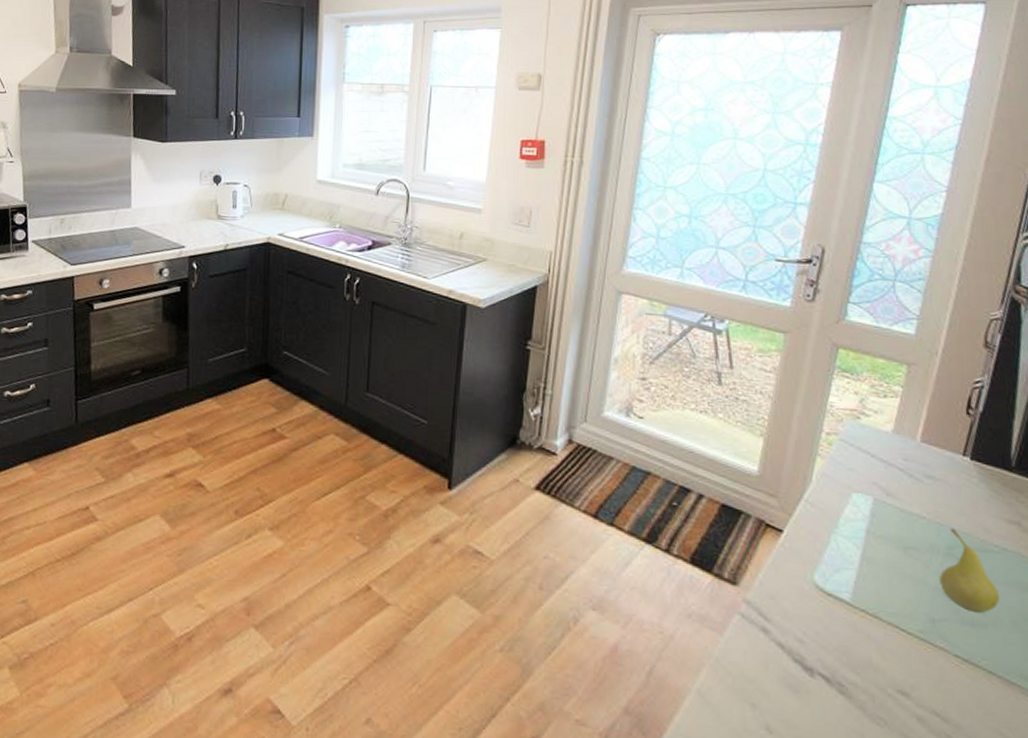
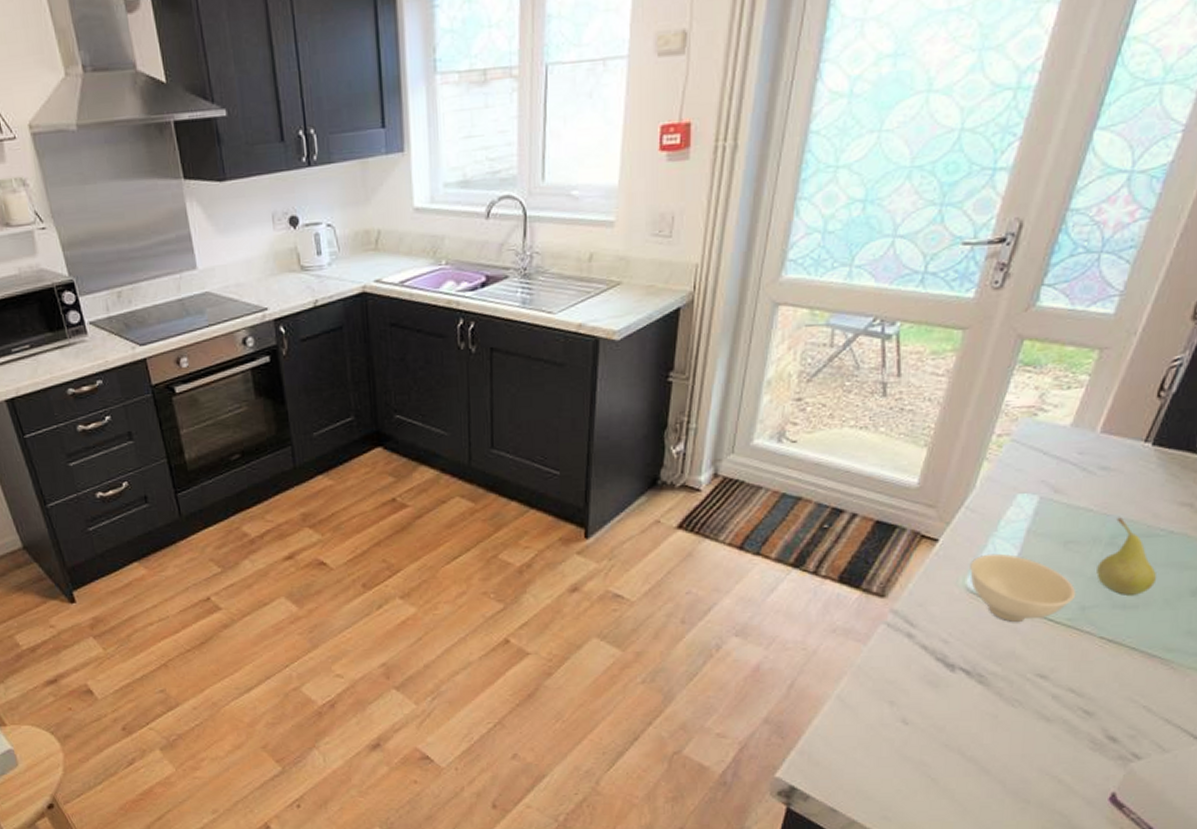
bowl: none [816,551,924,628] -> present [970,553,1077,622]

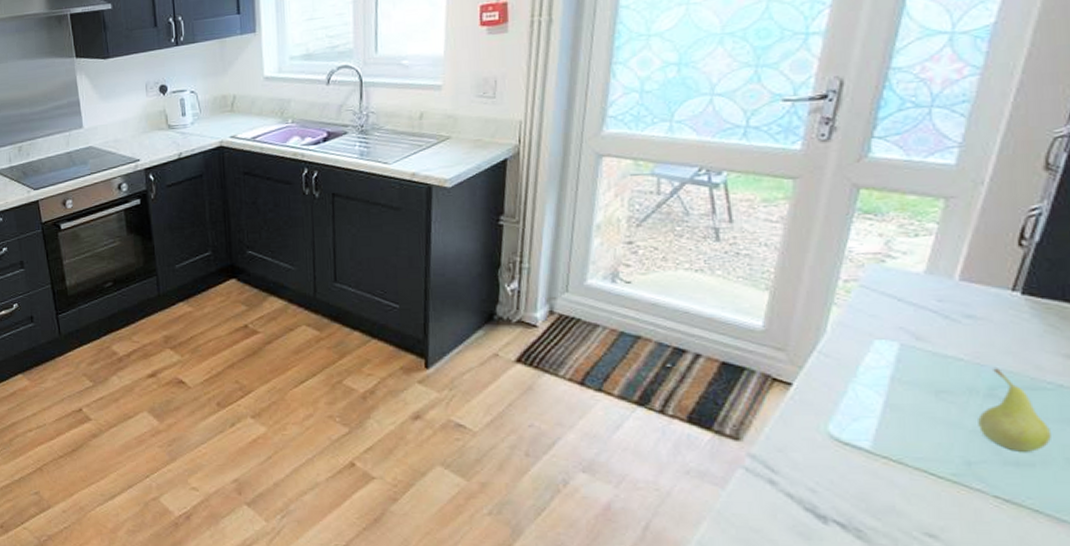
bowl: present [970,553,1077,622] -> none [831,400,958,474]

